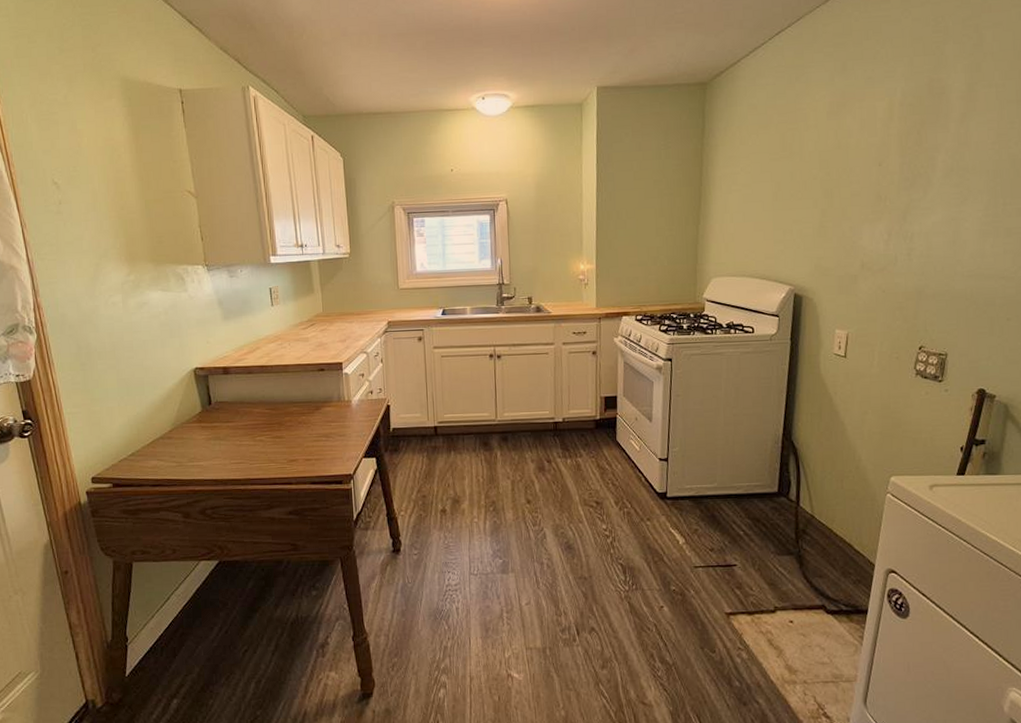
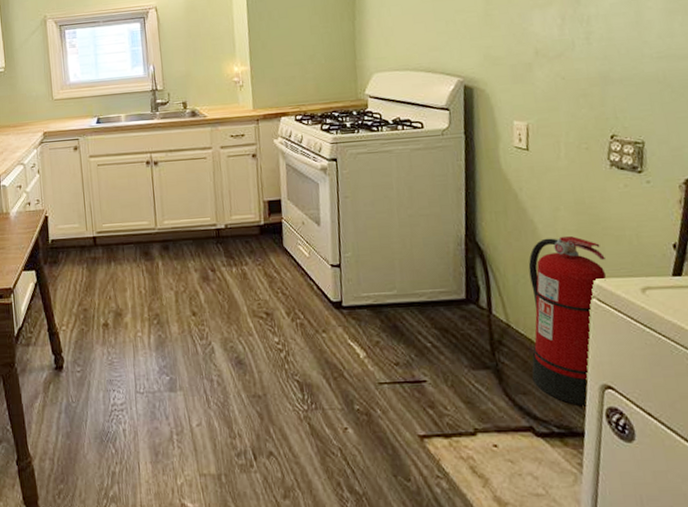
fire extinguisher: none [829,437,902,588] -> present [528,236,607,406]

